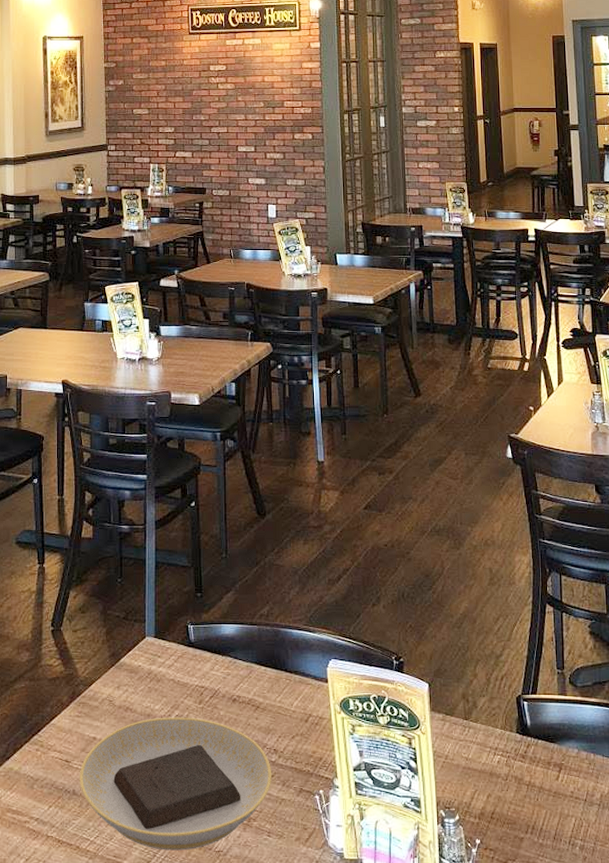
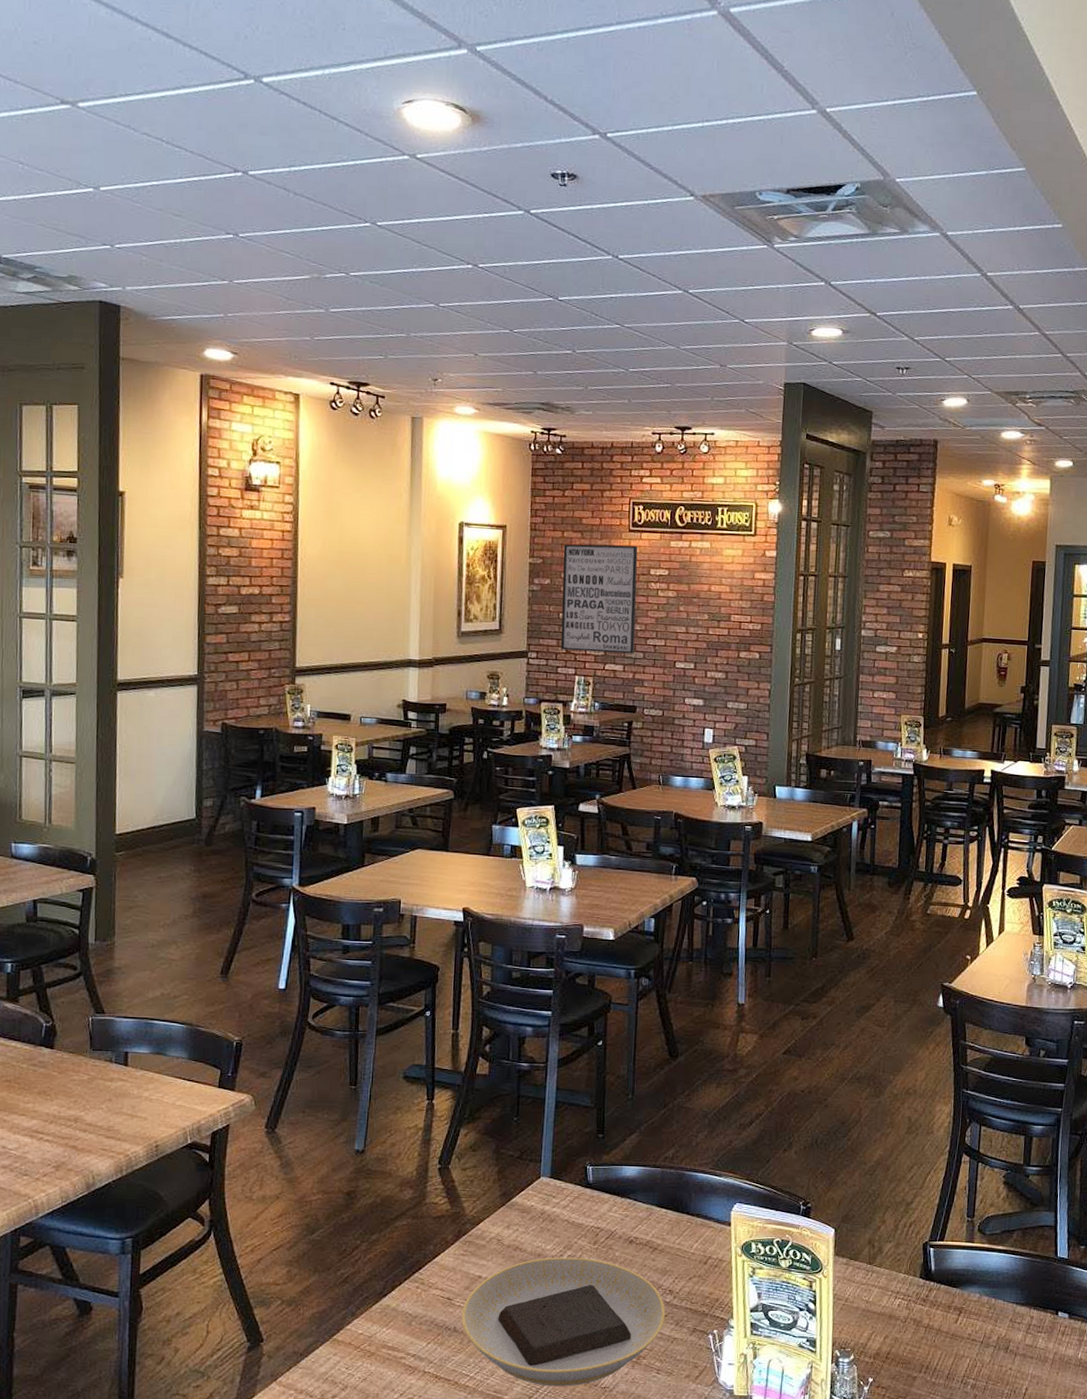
wall art: none [133,46,201,142] -> present [560,544,638,654]

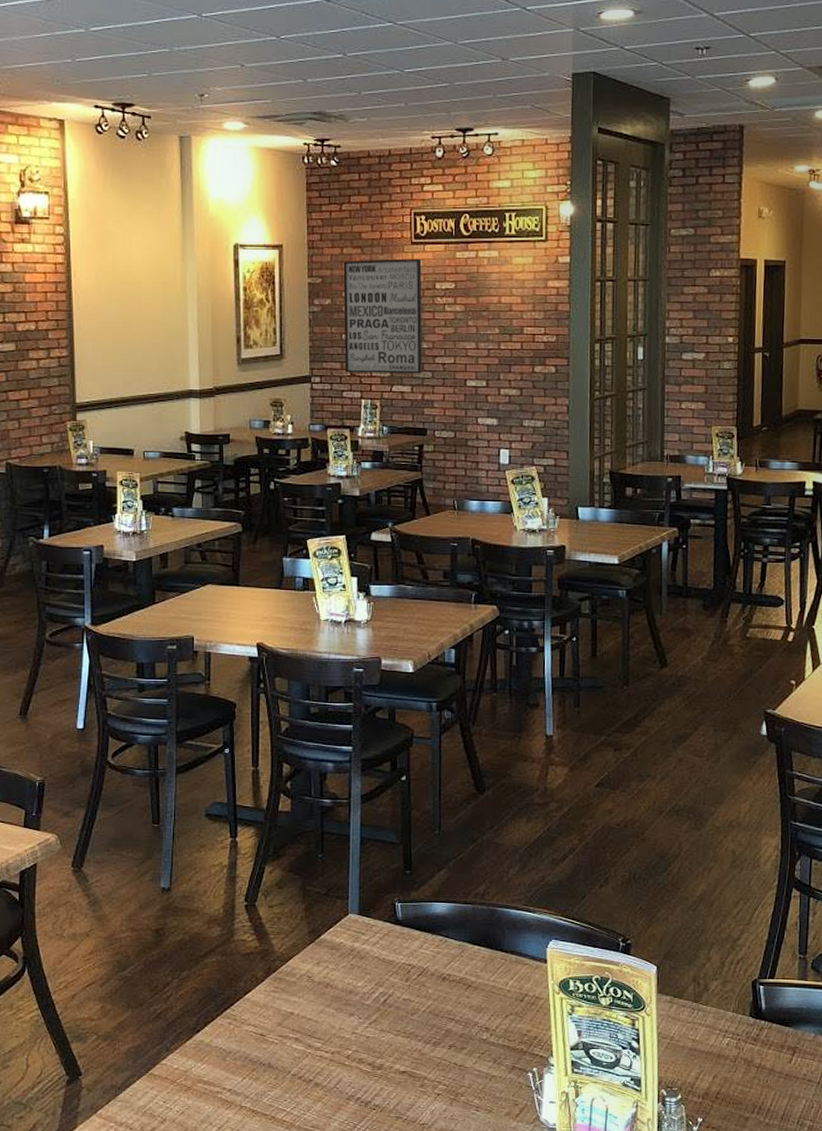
plate: present [461,1257,666,1387] -> none [275,994,483,1123]

